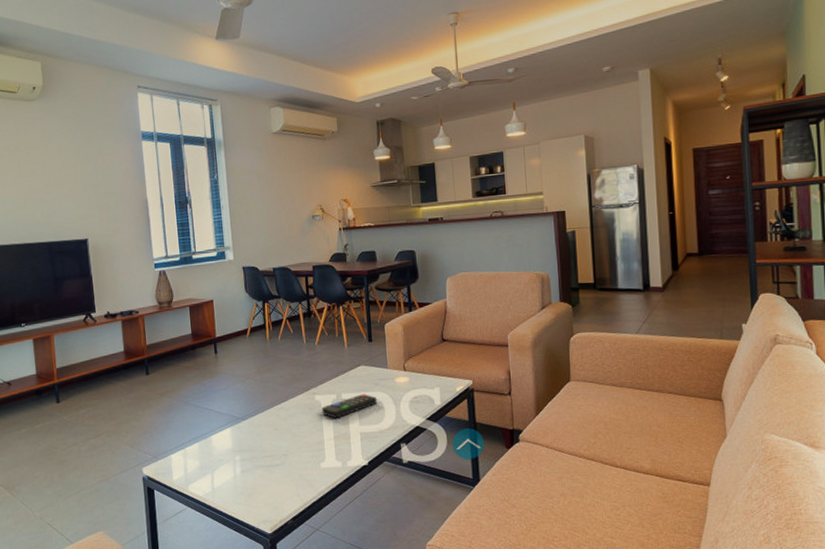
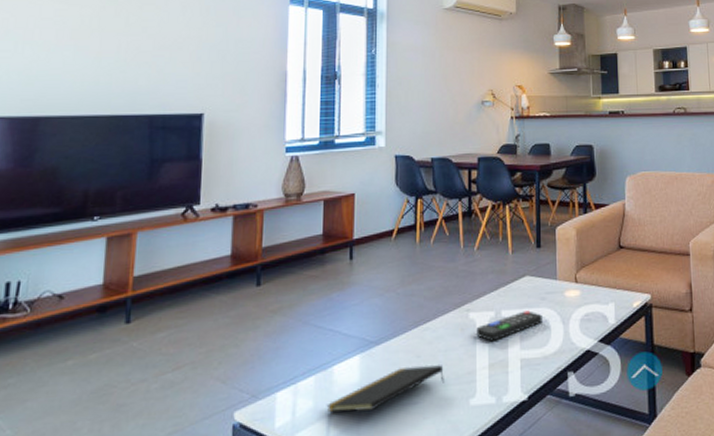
notepad: none [209,436,299,471] -> present [326,365,444,412]

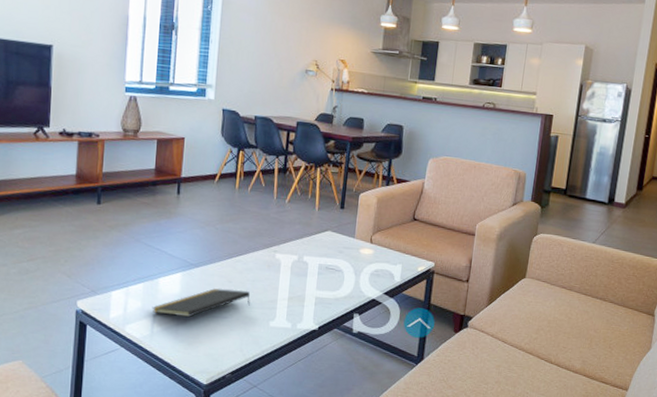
remote control: present [476,310,542,342] -> none [280,259,338,280]

